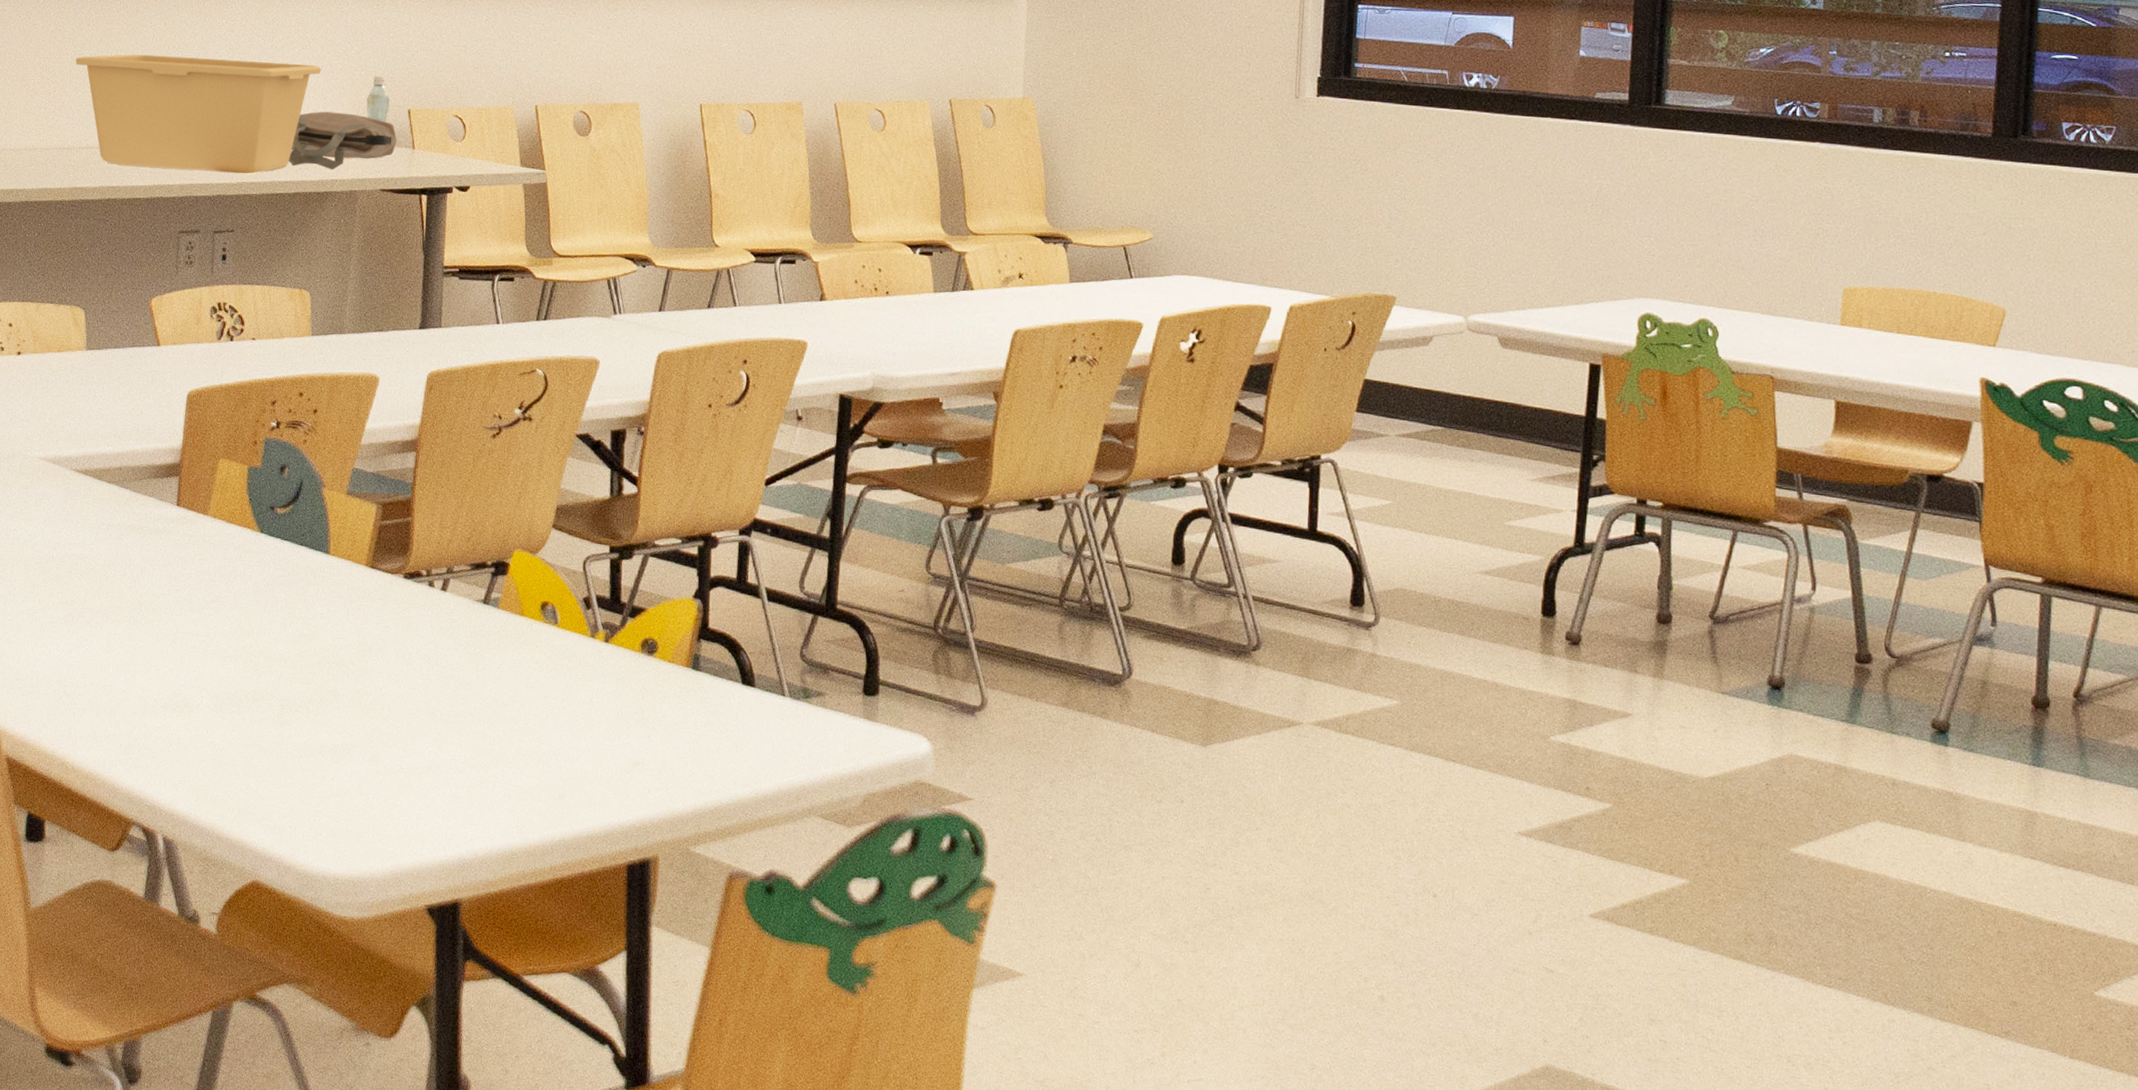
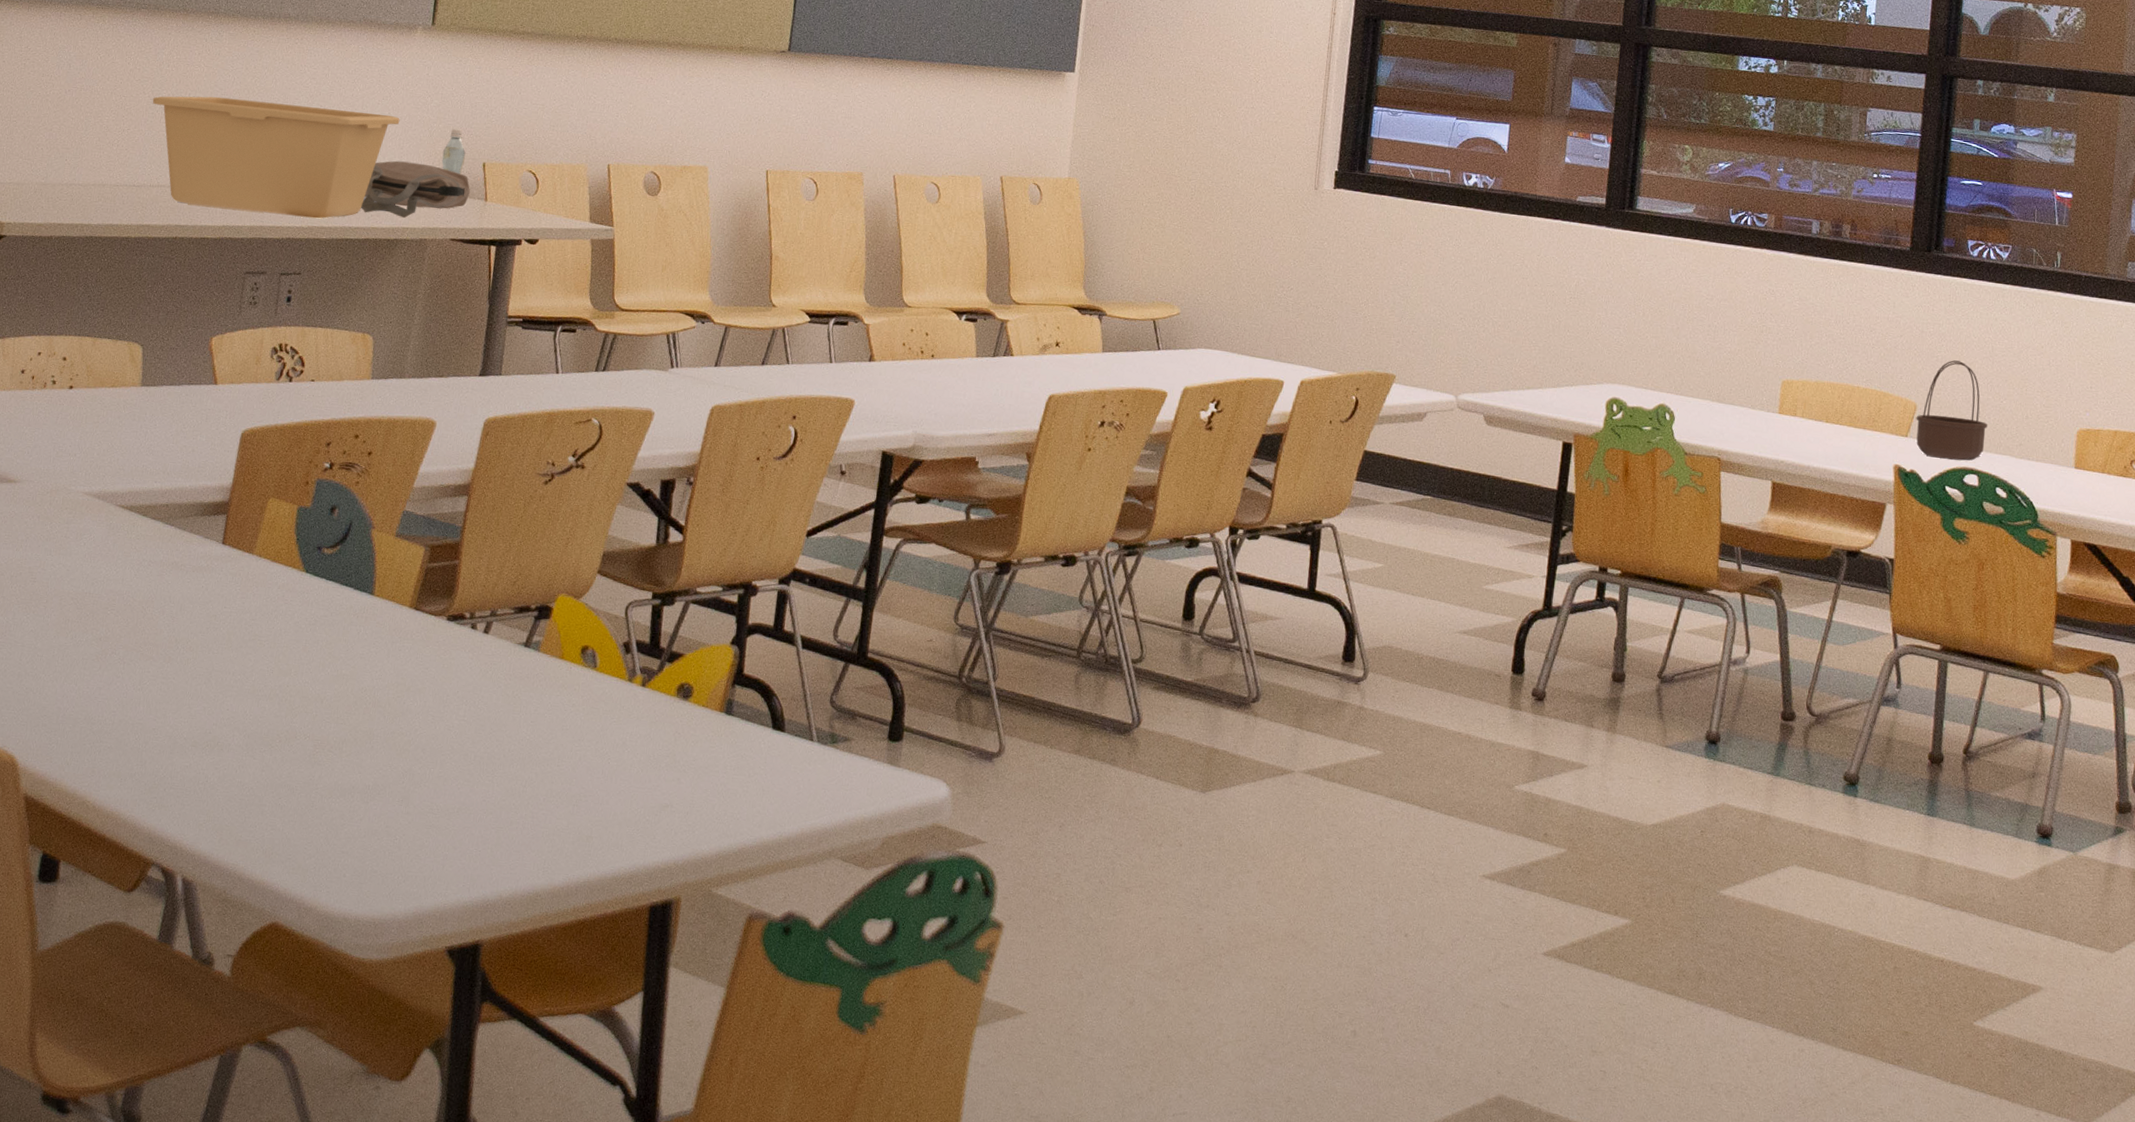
basket: none [2005,259,2092,372] -> present [1916,360,1987,461]

